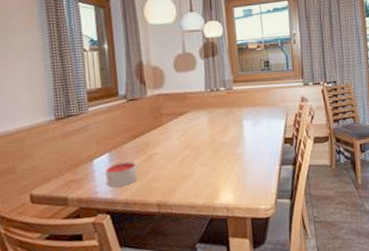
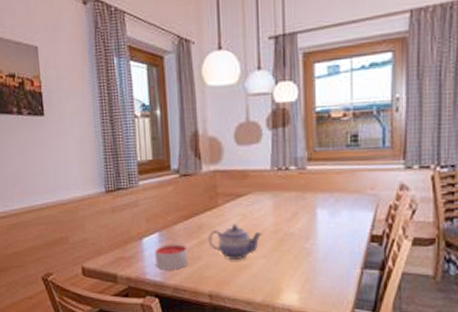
teapot: none [154,139,202,171] -> present [208,224,263,259]

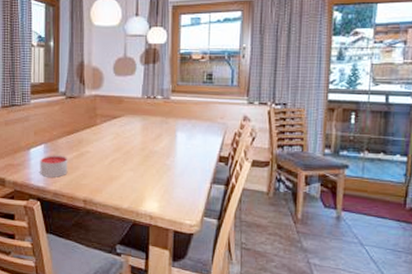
teapot: present [208,224,263,259] -> none [86,141,132,171]

